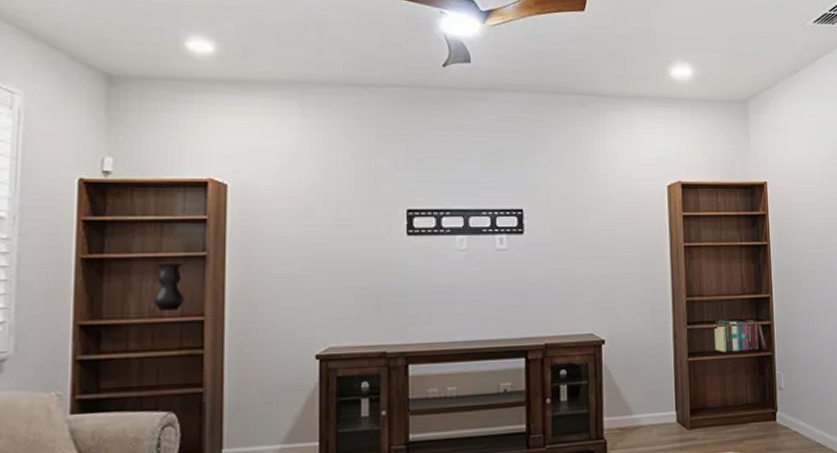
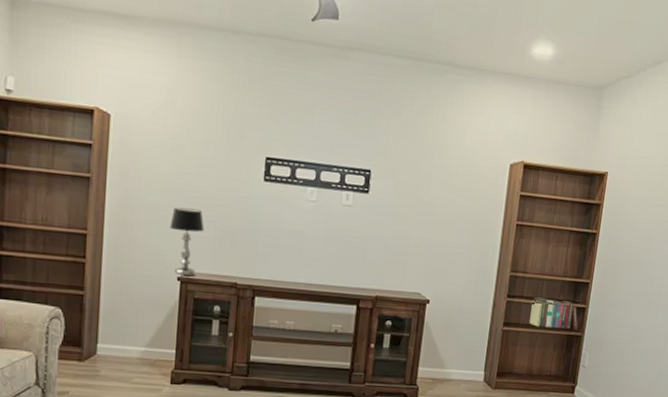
vase: present [154,262,184,311] -> none [46,178,71,222]
table lamp: none [303,275,343,353] -> present [169,207,204,277]

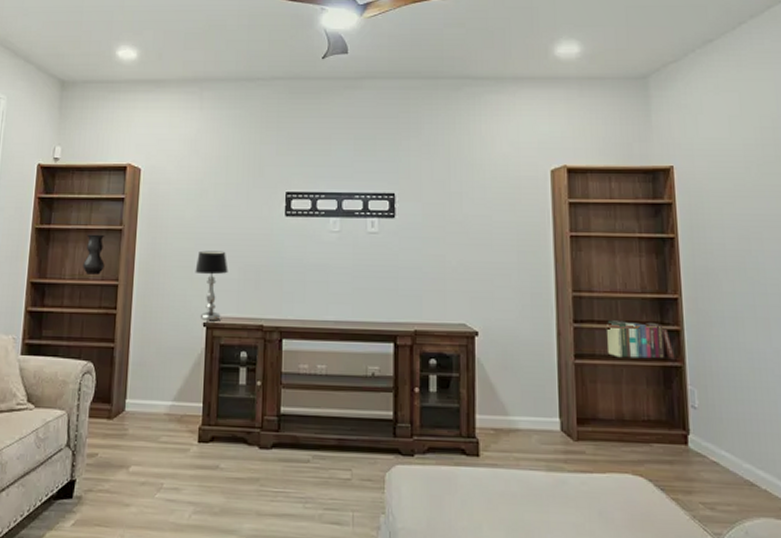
vase: none [46,178,71,222] -> present [83,234,105,275]

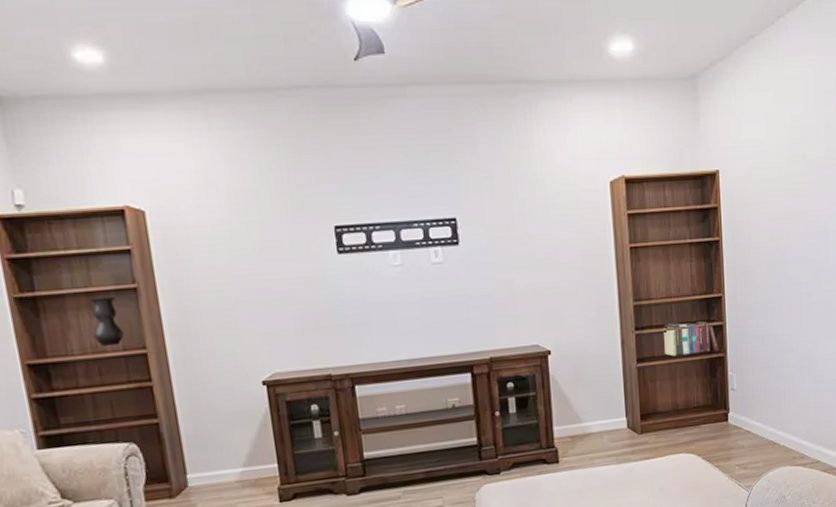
table lamp: present [195,250,228,321] -> none [240,300,282,380]

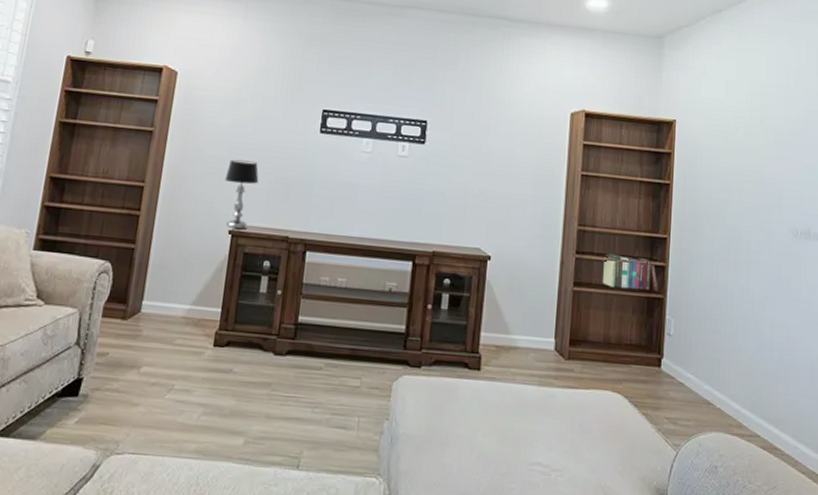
vase: present [89,296,124,346] -> none [108,132,134,175]
table lamp: none [240,300,282,380] -> present [224,159,259,230]

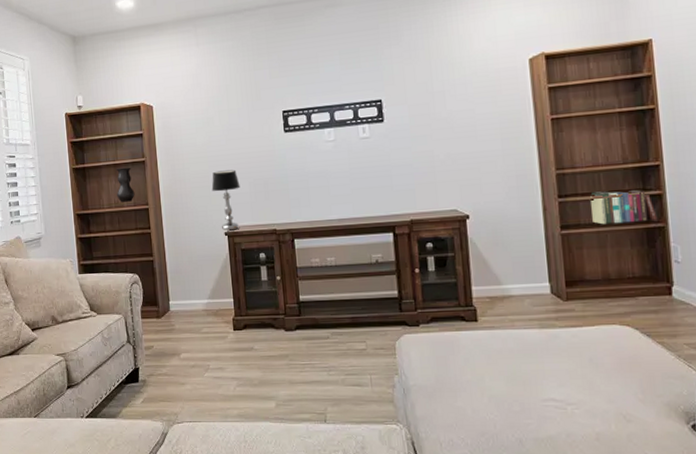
vase: none [108,132,134,175] -> present [116,167,135,203]

